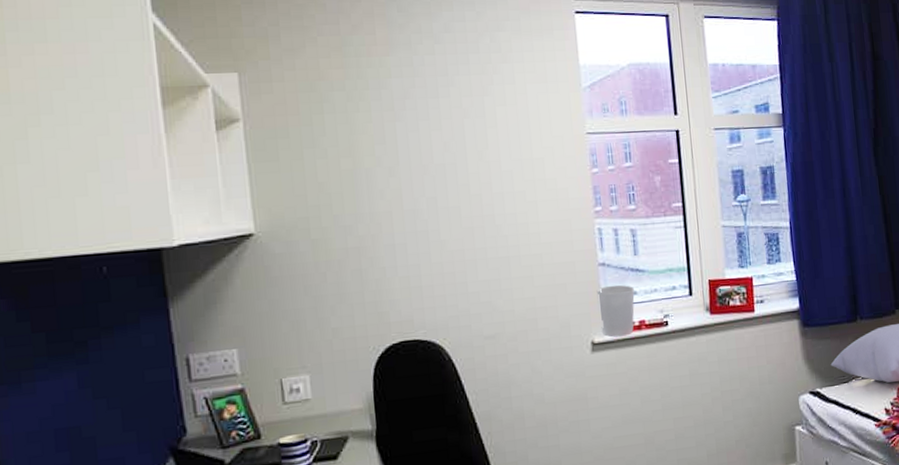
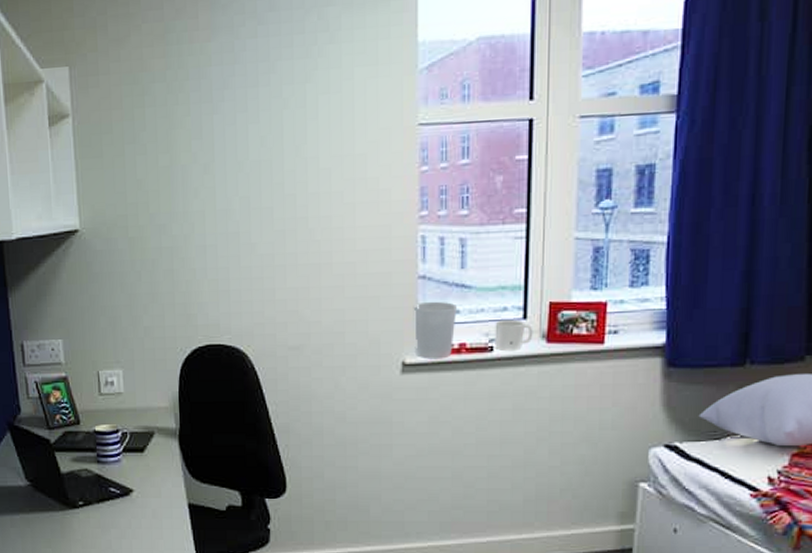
mug: none [667,296,699,325] -> present [494,319,533,352]

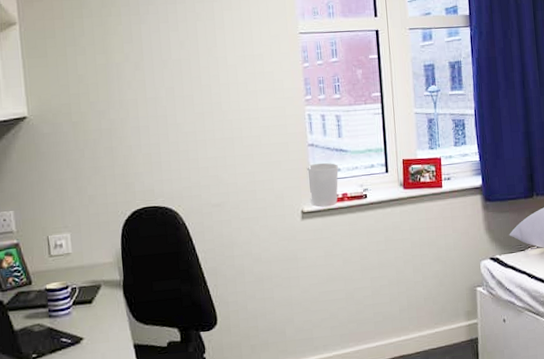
mug: present [494,319,533,352] -> none [366,173,394,198]

